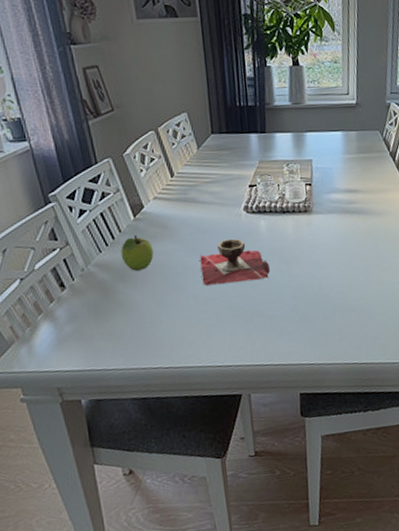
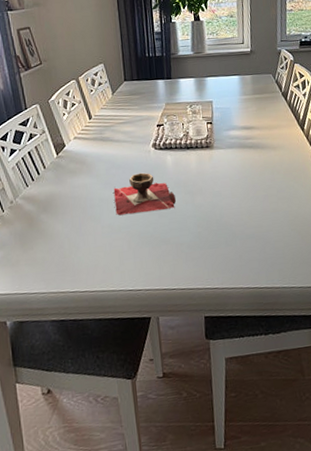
fruit: present [120,234,154,271] -> none [44,170,73,203]

